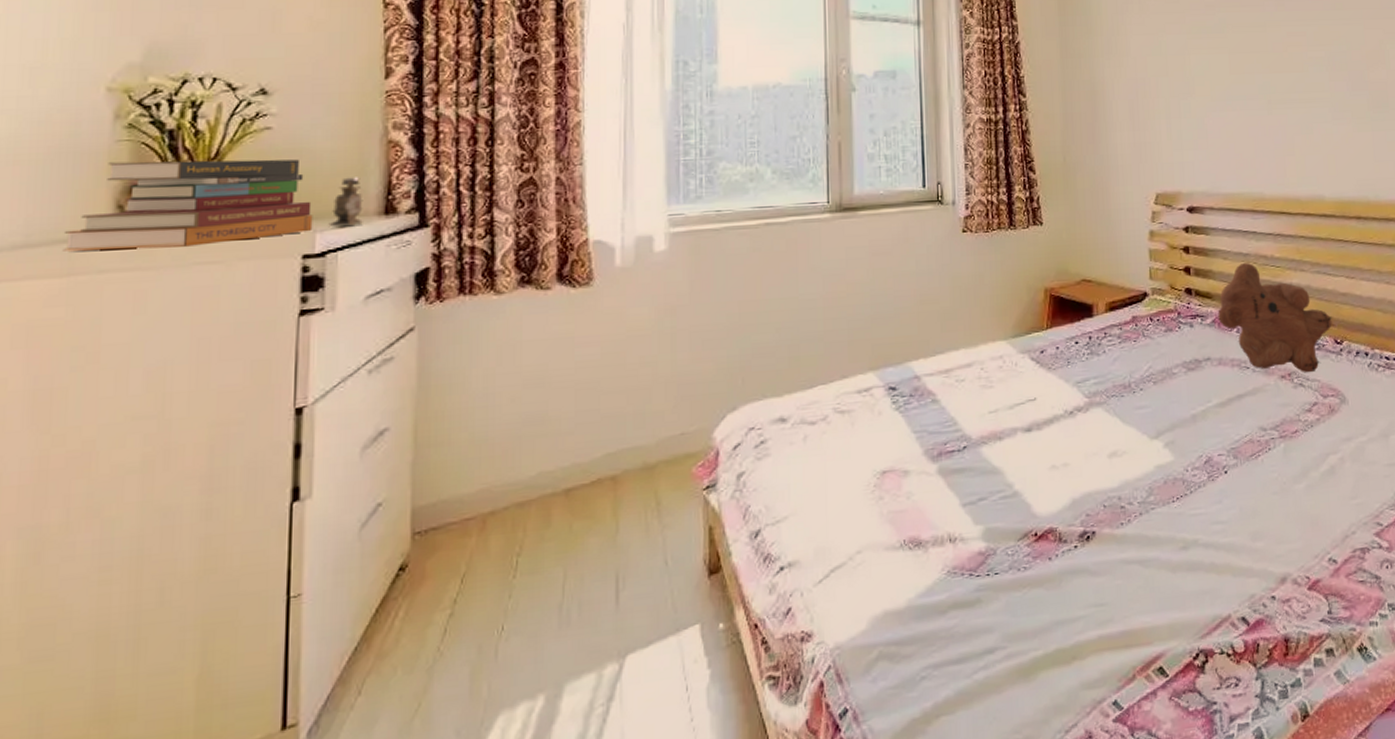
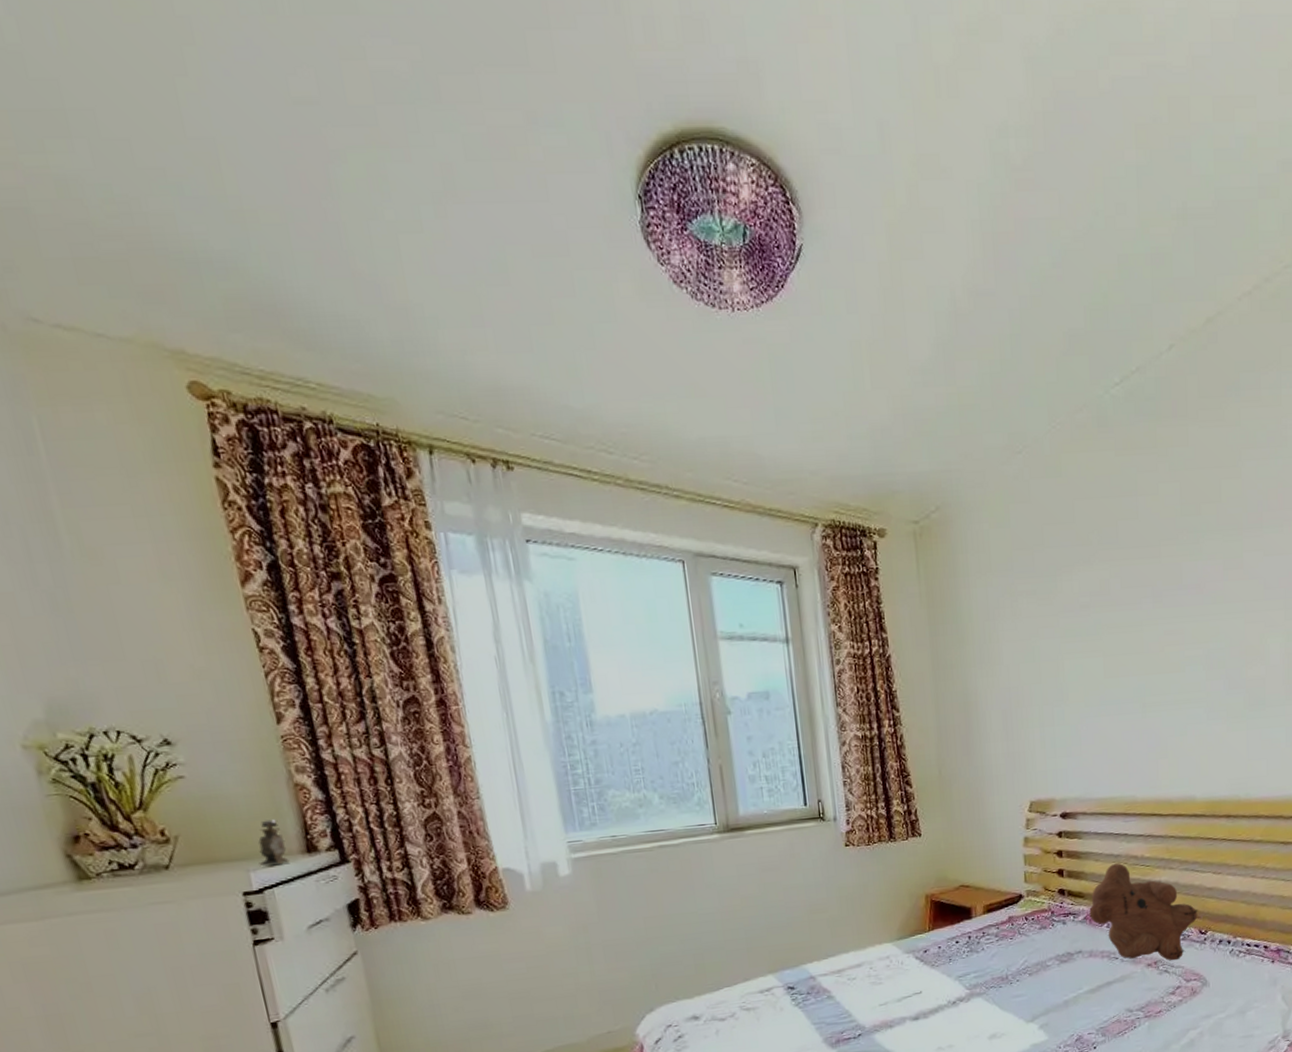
books: present [62,159,313,252] -> none [26,805,246,898]

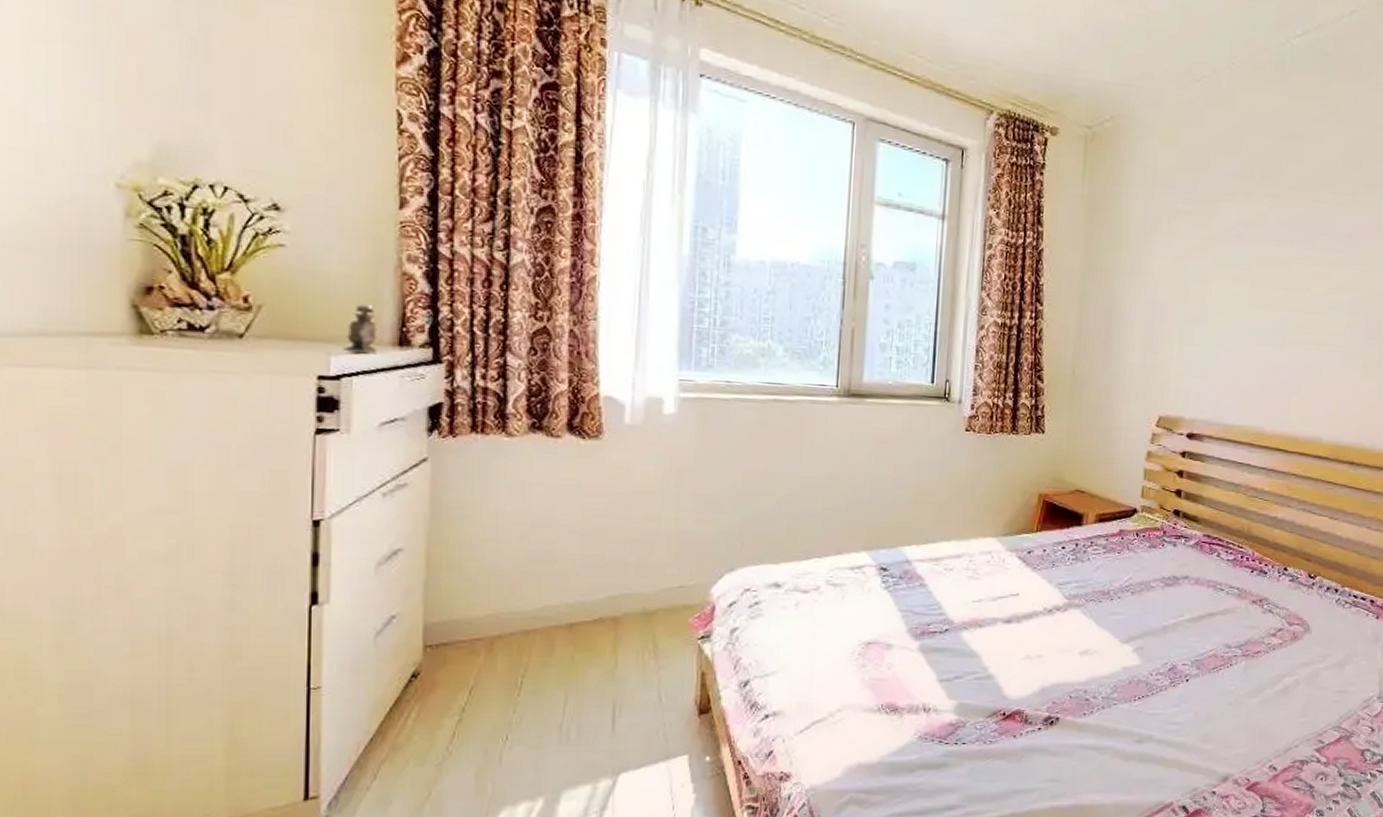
teddy bear: present [1089,863,1199,961] -> none [1201,492,1311,601]

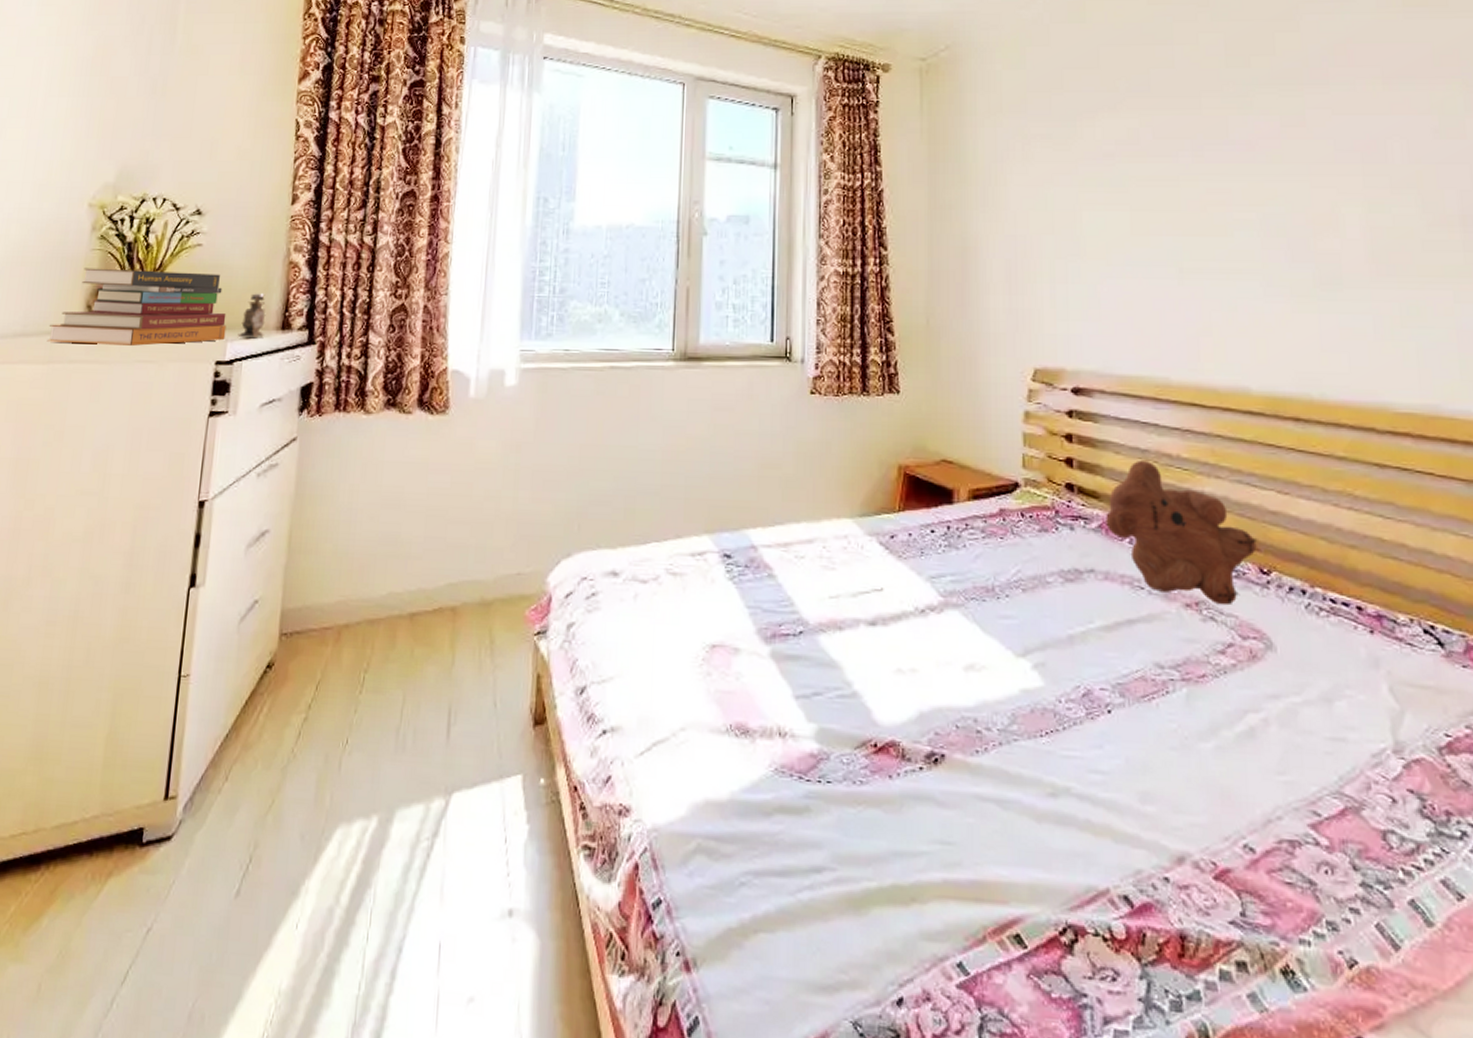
books: none [80,260,328,355] -> present [47,268,227,347]
teddy bear: none [1201,492,1311,601] -> present [1106,459,1258,606]

